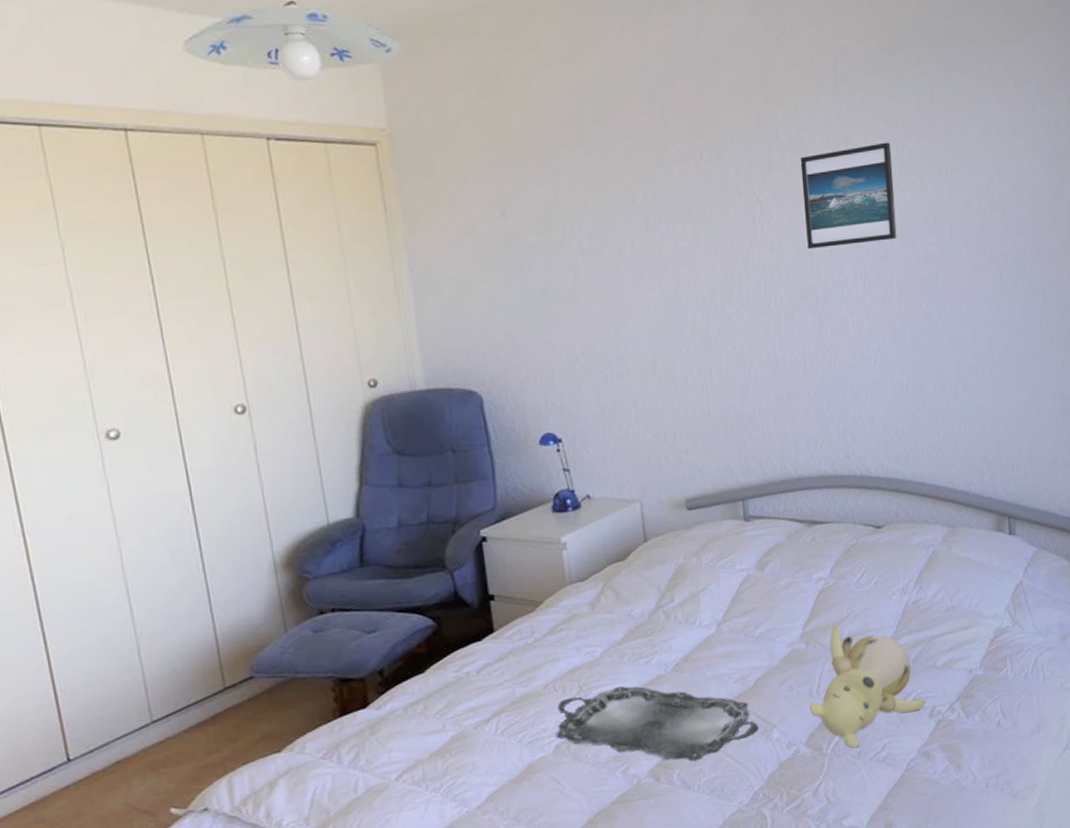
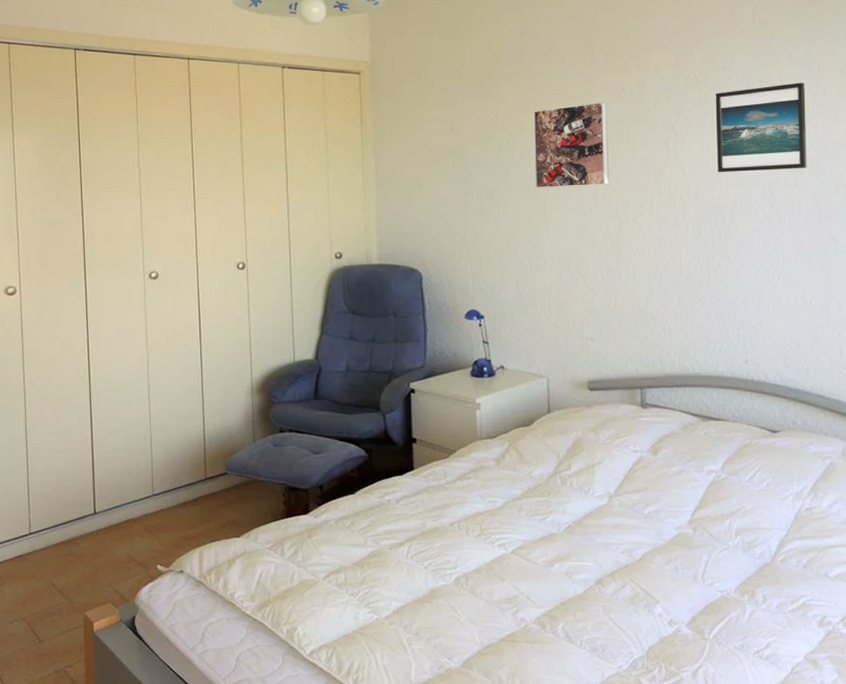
serving tray: present [556,686,759,762] -> none [457,536,642,618]
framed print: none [599,171,692,281] -> present [533,101,609,188]
teddy bear: present [809,624,926,748] -> none [693,517,816,640]

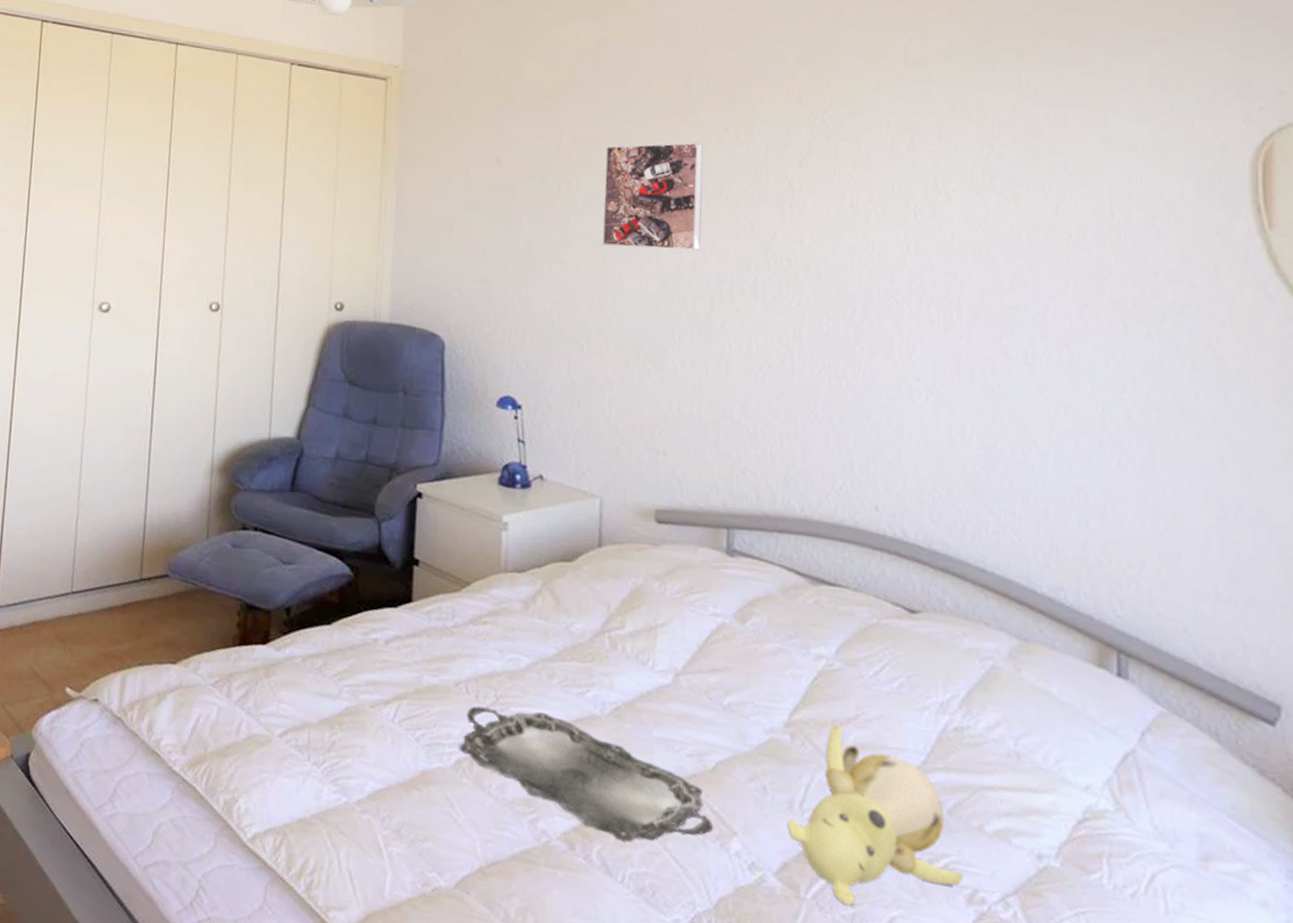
serving tray: none [457,536,642,618] -> present [459,706,713,842]
teddy bear: none [693,517,816,640] -> present [787,724,964,907]
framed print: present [715,82,807,173] -> none [848,140,973,255]

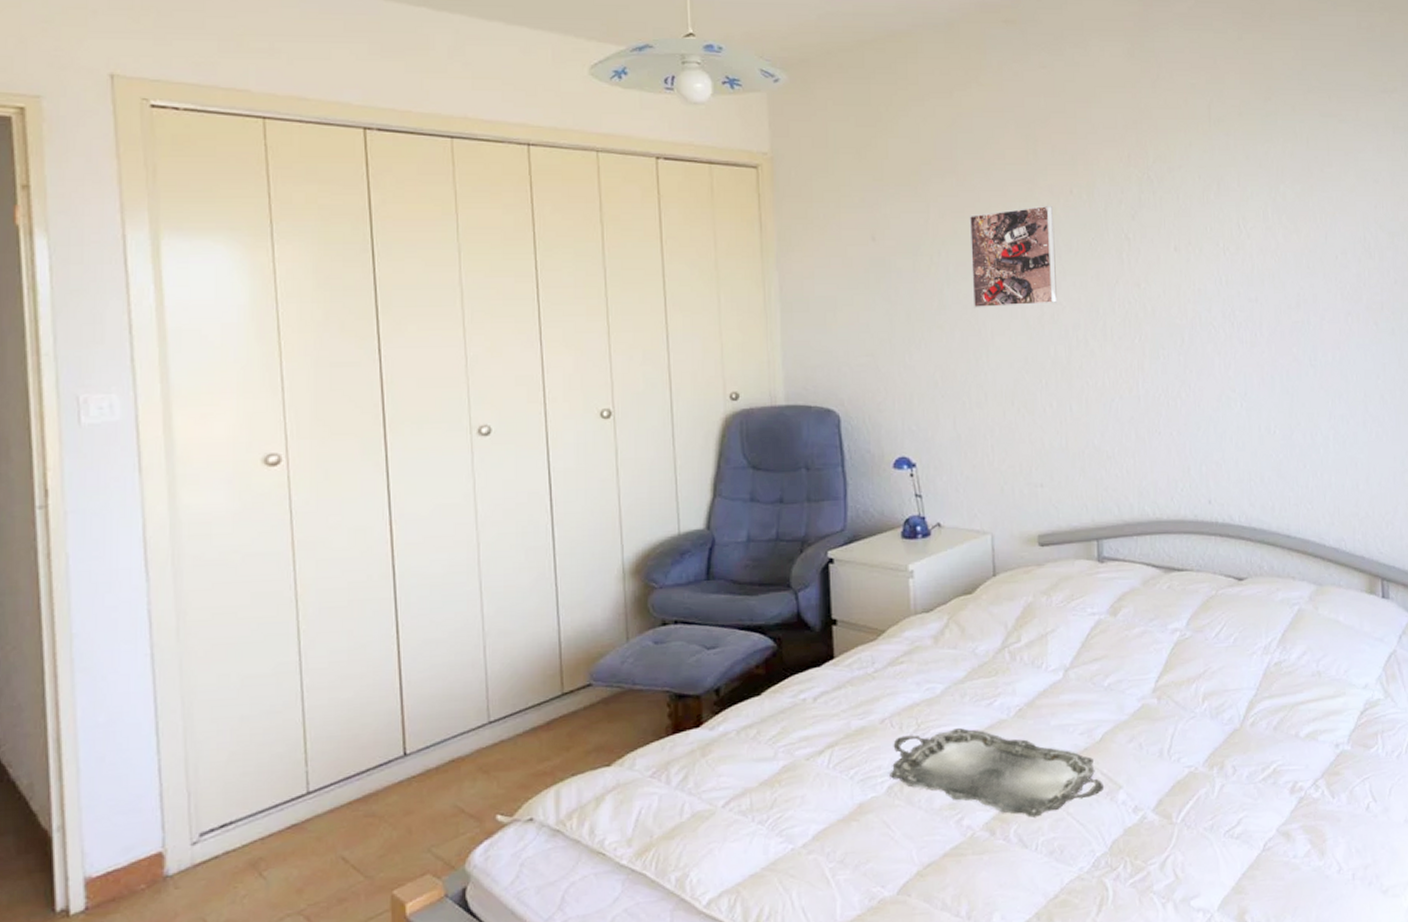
teddy bear: present [787,724,964,907] -> none [1159,681,1287,820]

